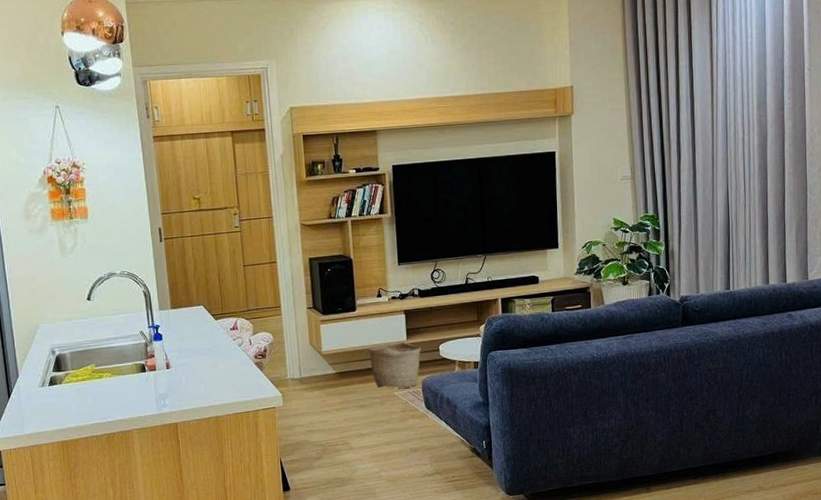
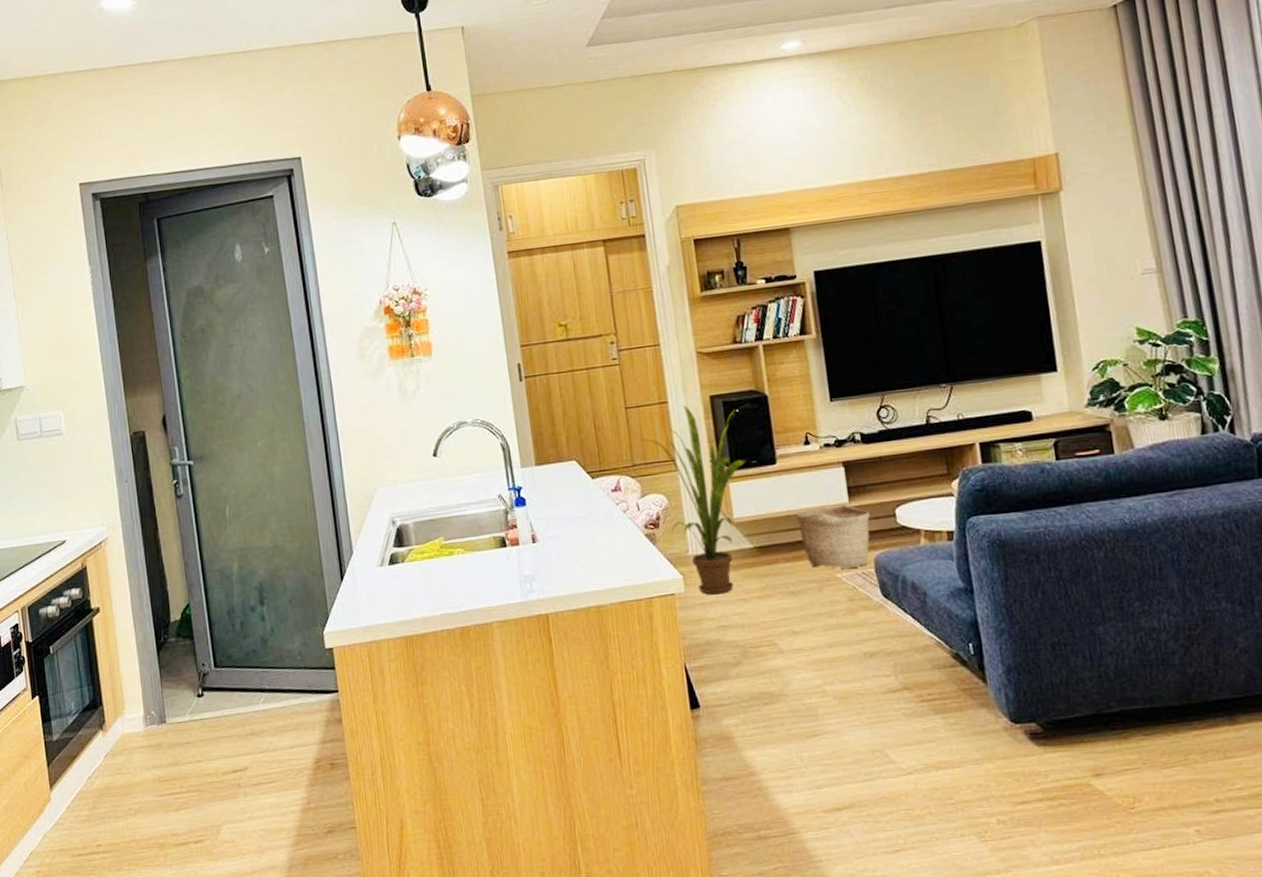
house plant: none [256,265,334,408] -> present [643,405,746,595]

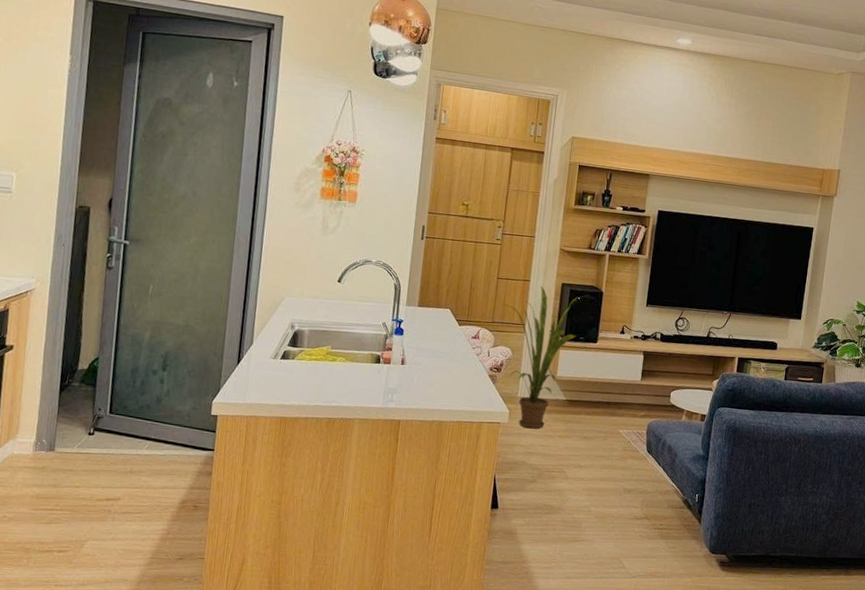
basket: present [796,505,870,569] -> none [601,380,653,428]

